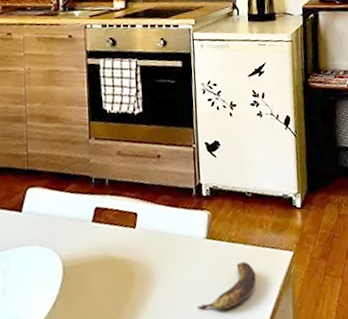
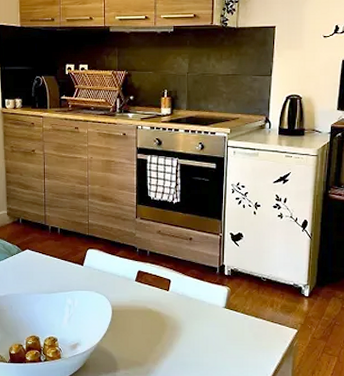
banana: present [196,262,256,310] -> none [213,330,263,362]

